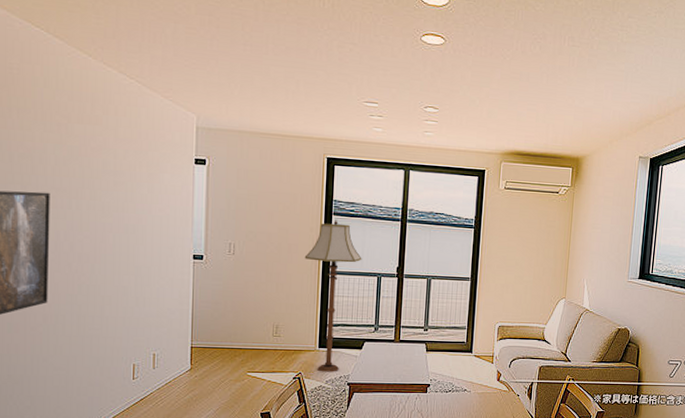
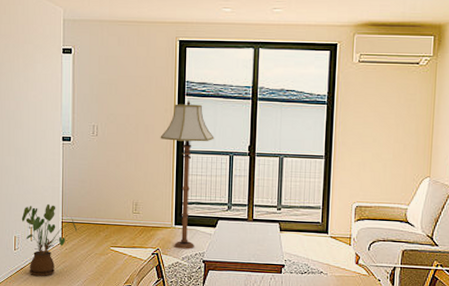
house plant: none [142,327,210,408] -> present [21,203,78,277]

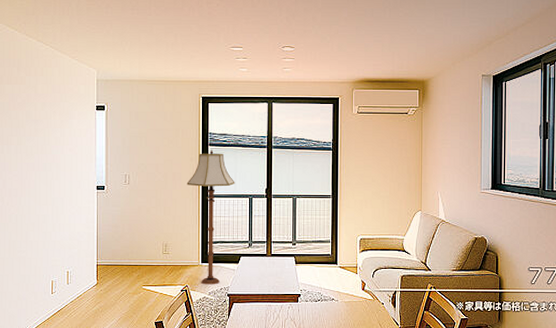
house plant: present [21,203,78,277] -> none [58,248,112,318]

